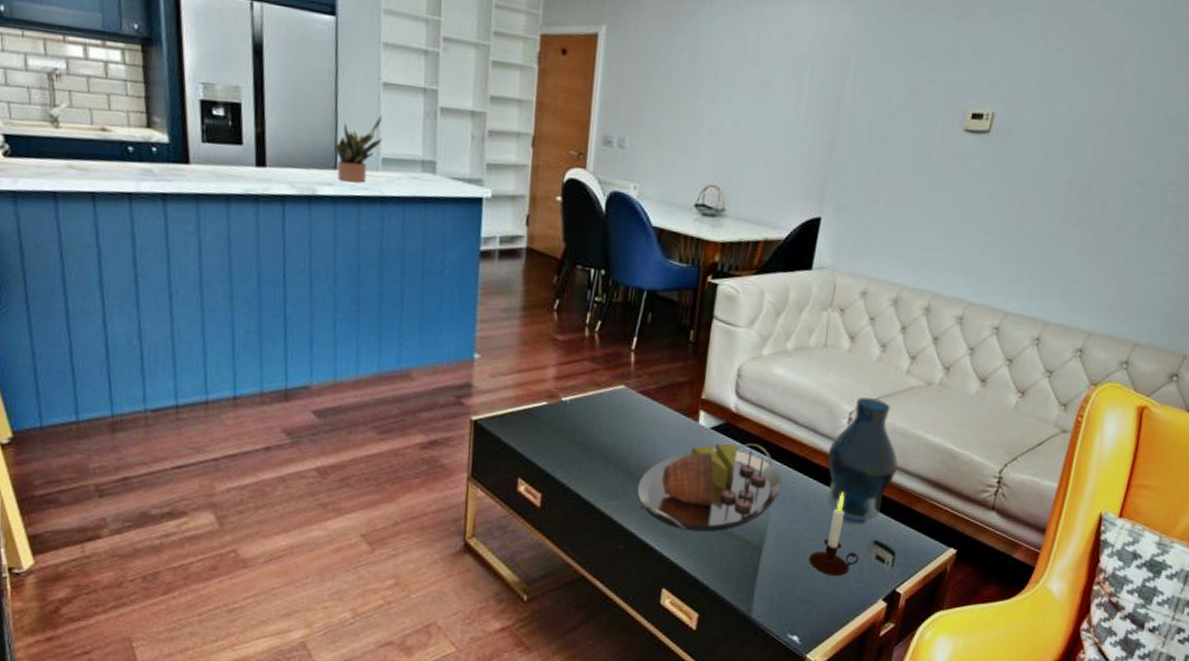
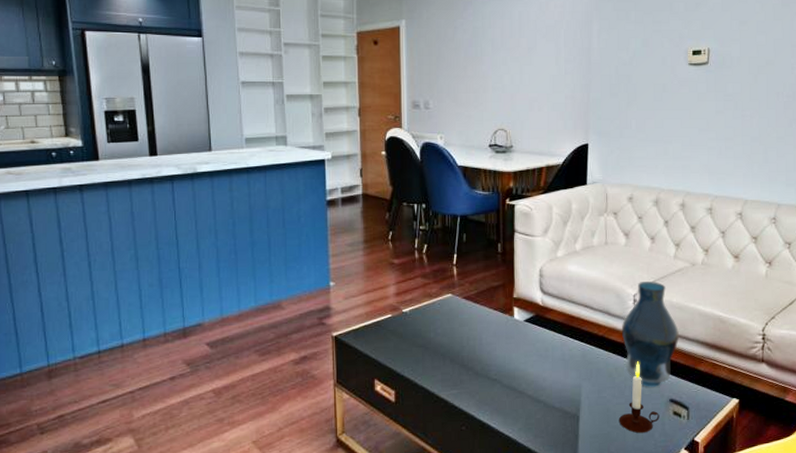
potted plant: present [334,114,382,183] -> none [208,105,244,160]
serving tray: present [637,443,781,532] -> none [471,329,587,408]

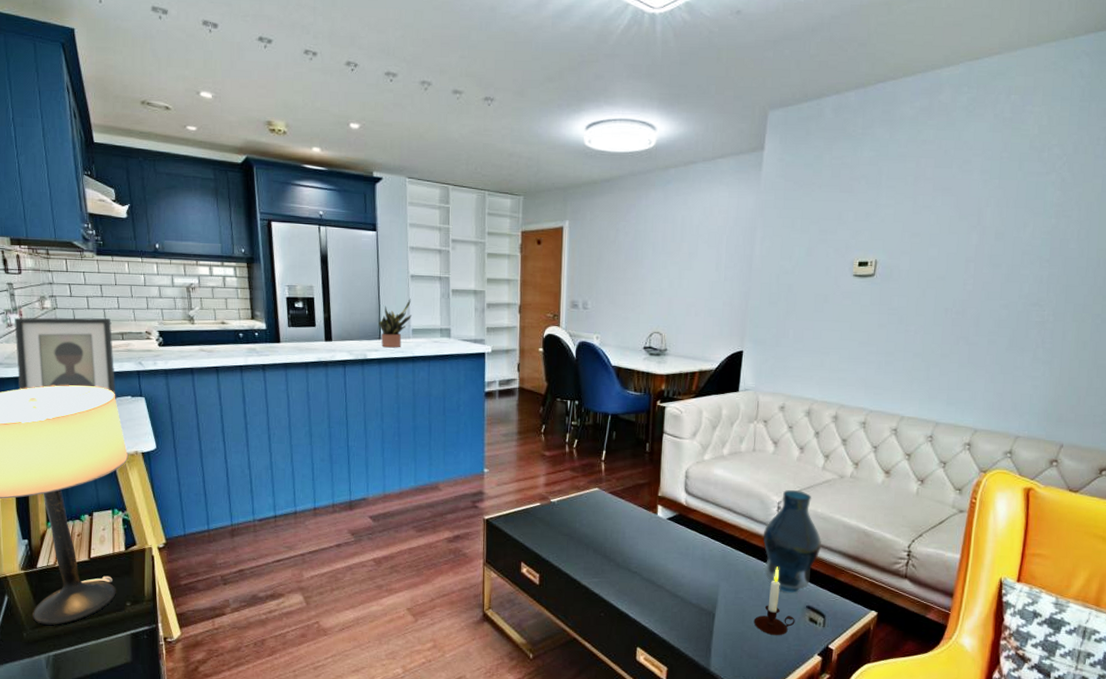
potted plant: none [208,105,244,160] -> present [379,298,411,348]

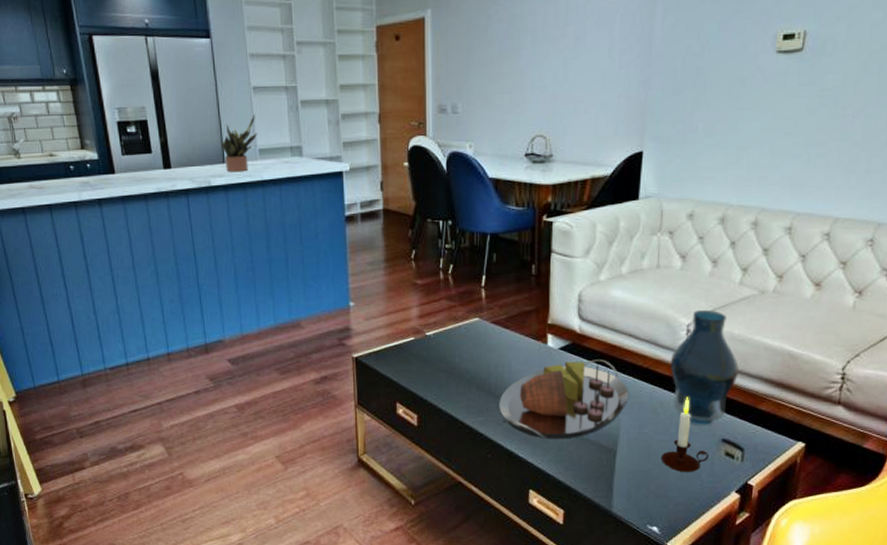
serving tray: none [613,530,726,601] -> present [499,359,628,439]

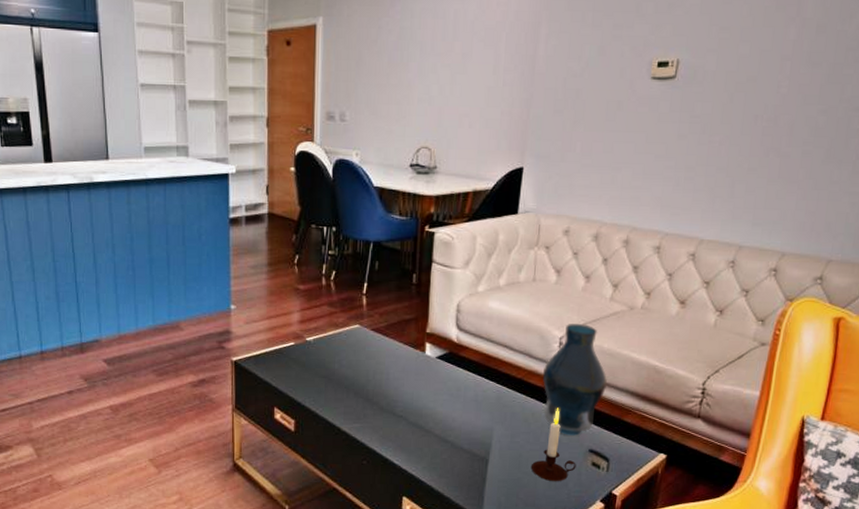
potted plant: present [221,113,257,172] -> none [105,111,143,170]
serving tray: present [499,359,628,439] -> none [376,369,502,447]

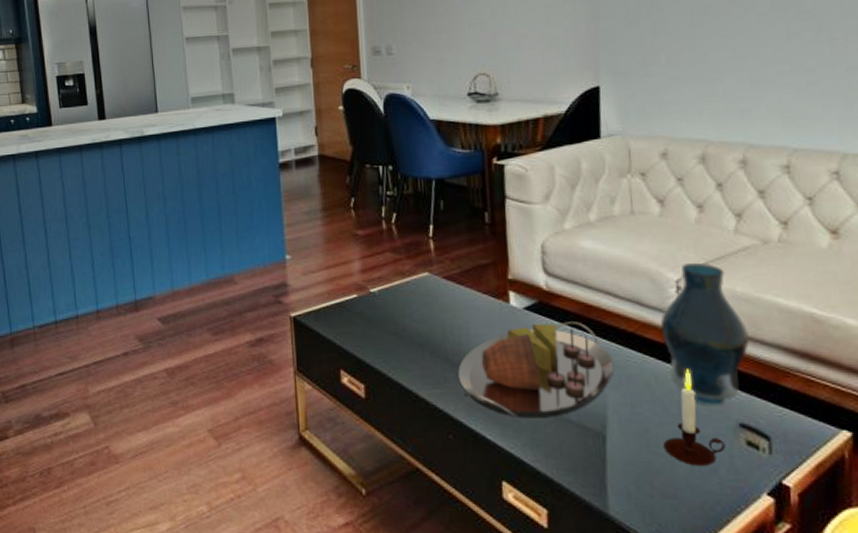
serving tray: none [376,369,502,447] -> present [458,321,613,419]

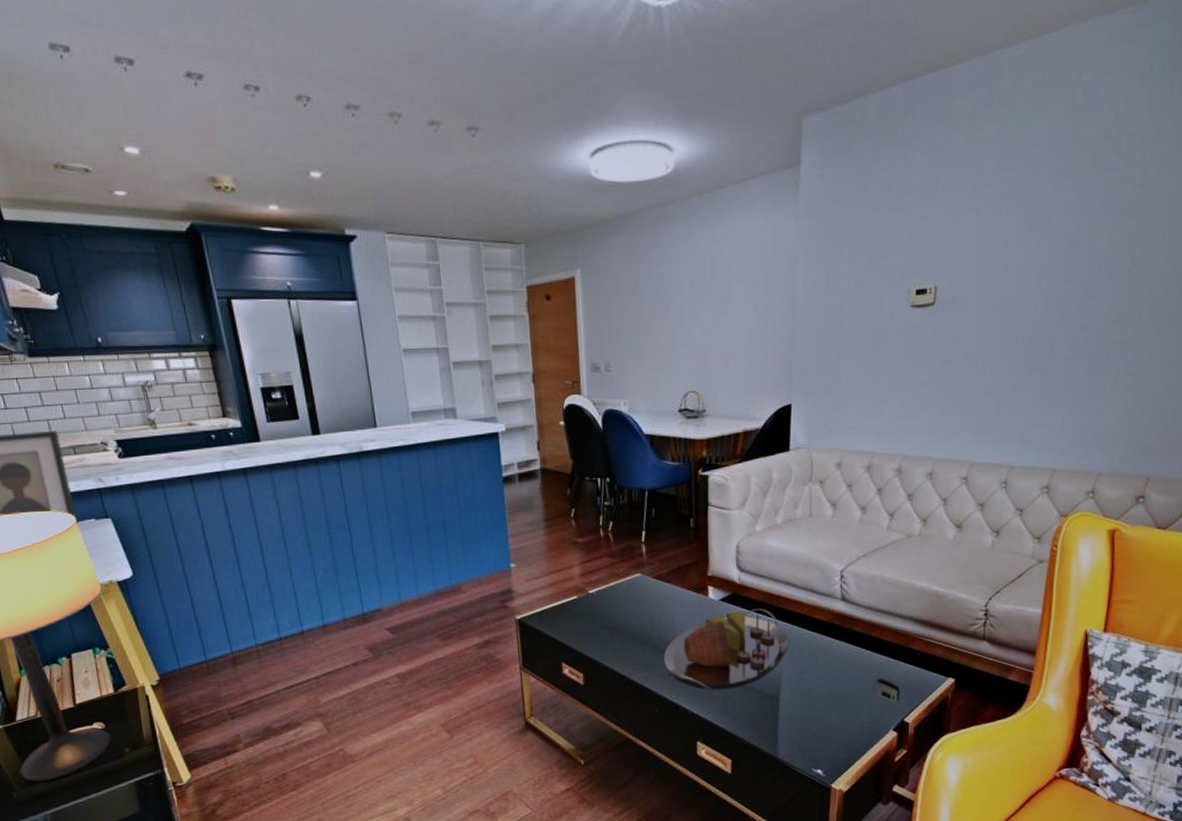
vase: present [660,263,750,405] -> none [826,555,891,667]
candle: present [663,369,725,467] -> none [822,640,867,715]

